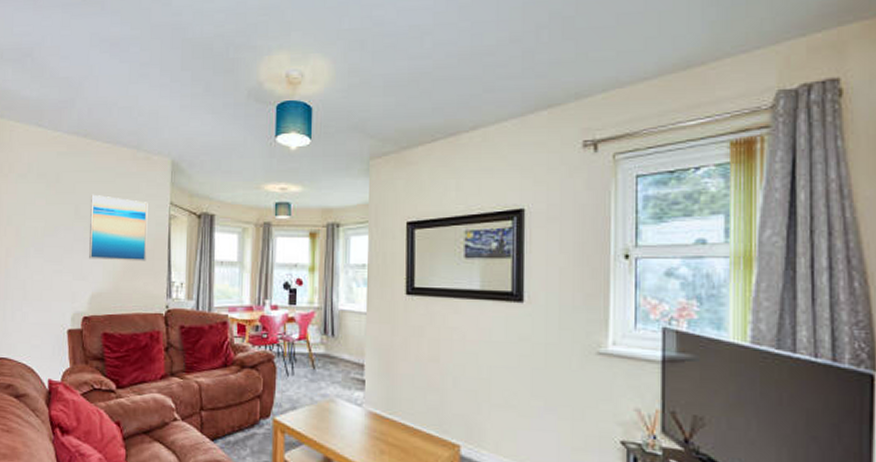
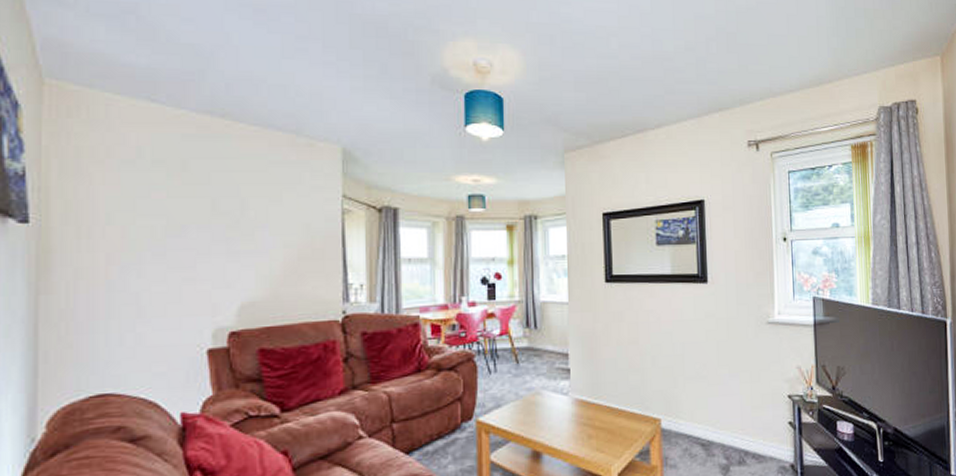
wall art: present [89,194,148,261] -> none [234,185,315,263]

